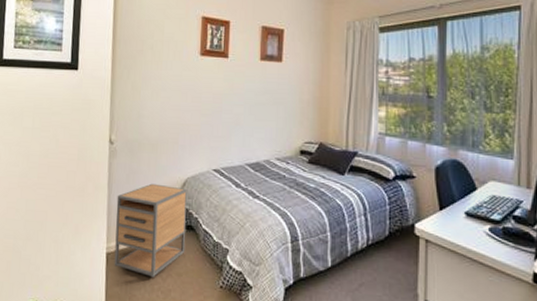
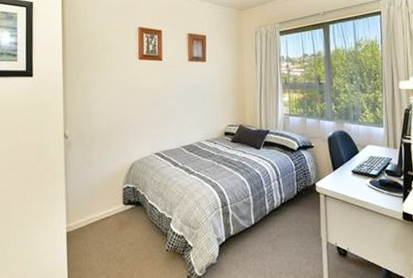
nightstand: present [114,183,187,278] -> none [73,169,135,250]

